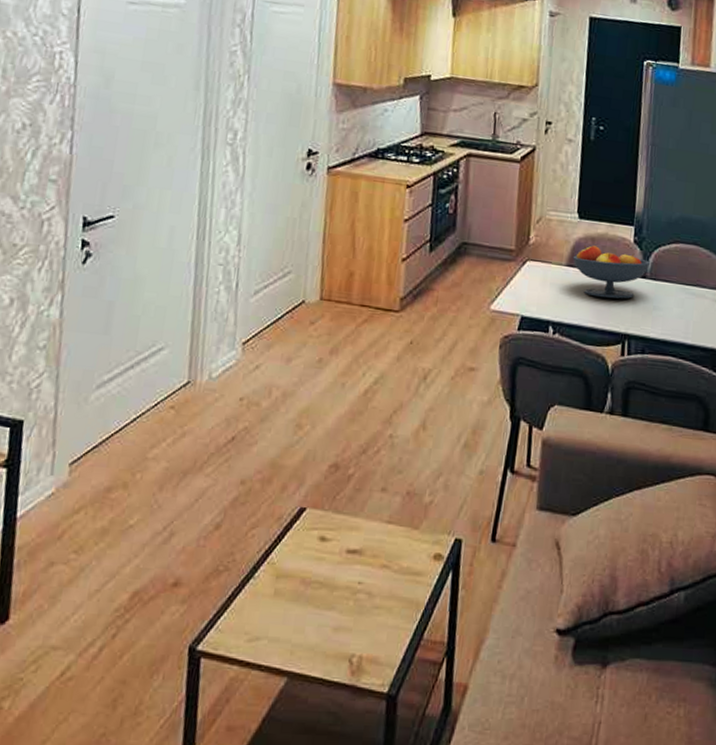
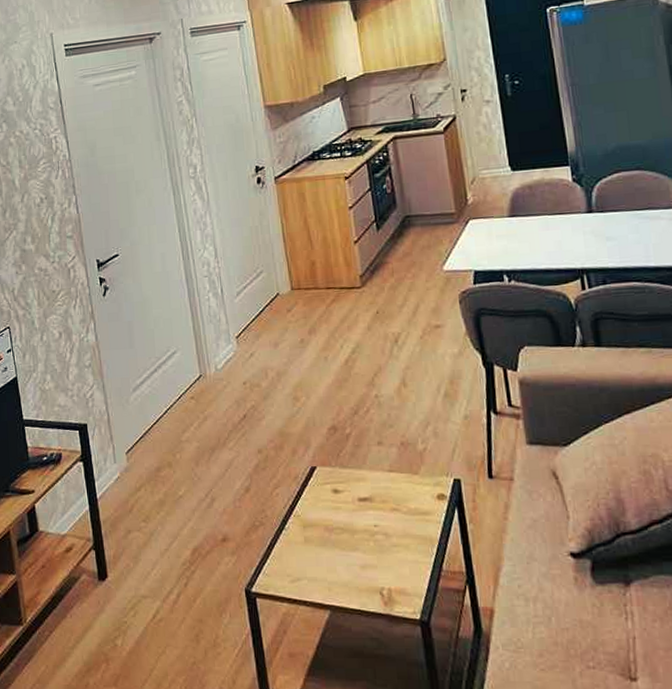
fruit bowl: present [572,244,651,299] -> none [513,191,595,240]

